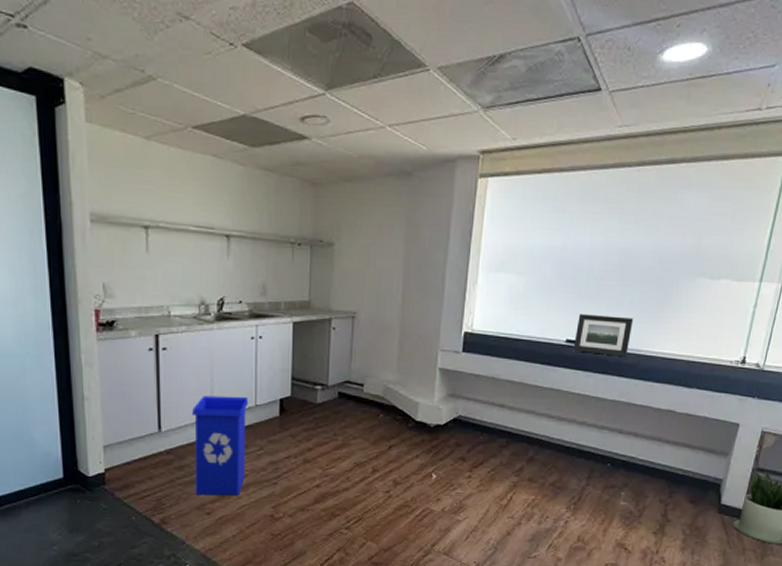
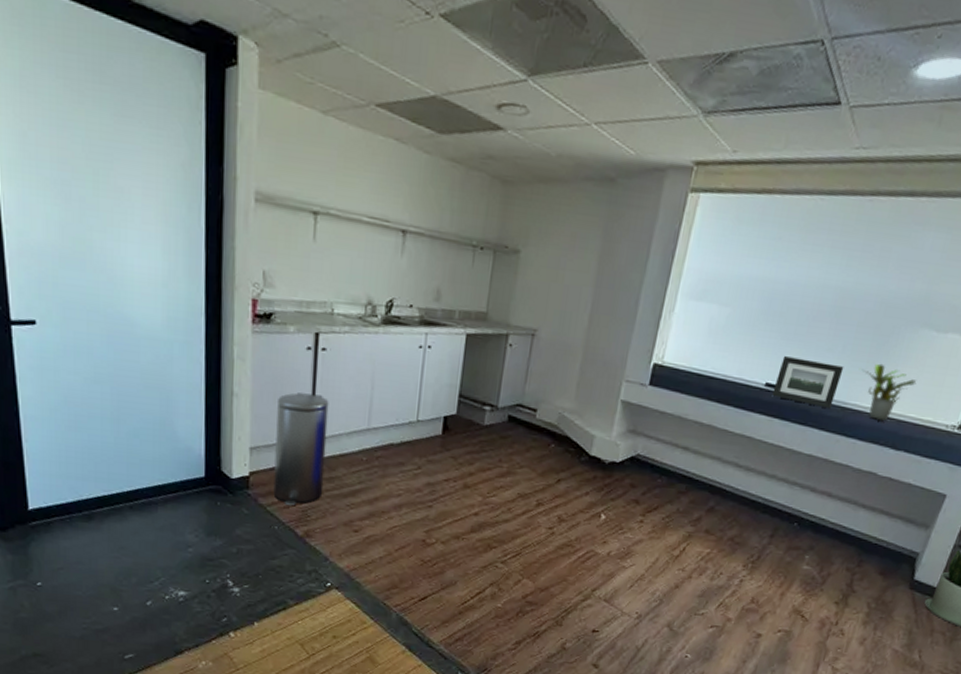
pedal bin: none [126,391,175,497] -> present [273,392,329,506]
recycling bin: present [191,396,249,495] -> none [344,404,411,515]
potted plant: none [647,312,699,364] -> present [859,363,917,421]

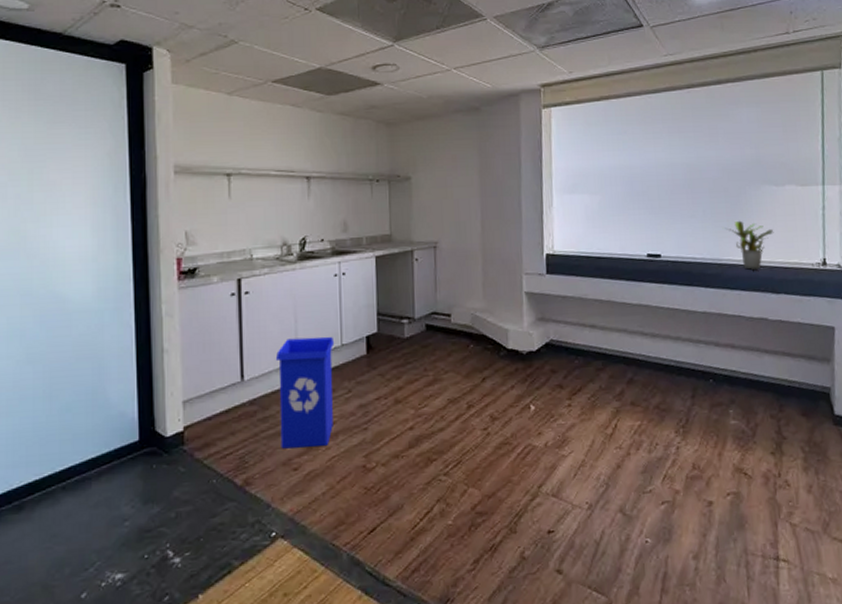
pedal bin: present [273,392,329,506] -> none [207,337,259,456]
recycling bin: none [344,404,411,515] -> present [275,336,335,449]
picture frame: present [772,356,844,410] -> none [655,227,710,268]

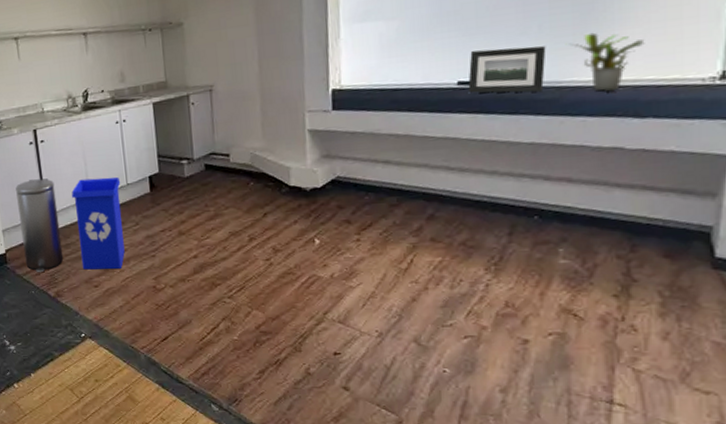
pedal bin: none [207,337,259,456] -> present [15,178,64,273]
picture frame: none [655,227,710,268] -> present [468,45,547,94]

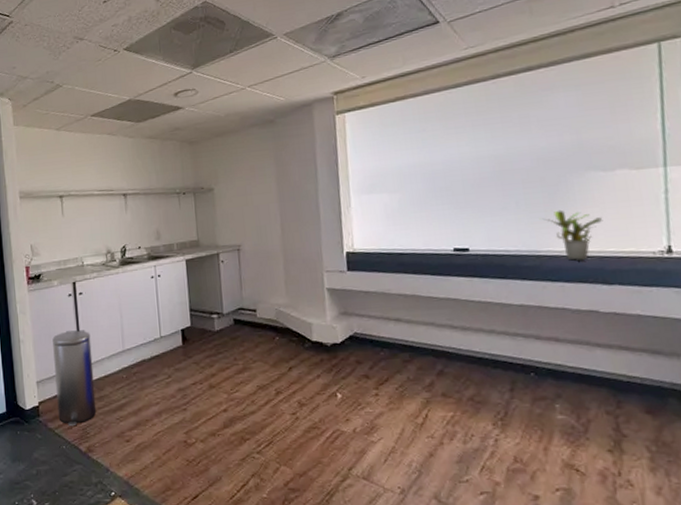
recycling bin: present [71,177,125,270] -> none [106,329,157,424]
picture frame: present [468,45,547,94] -> none [461,219,526,260]

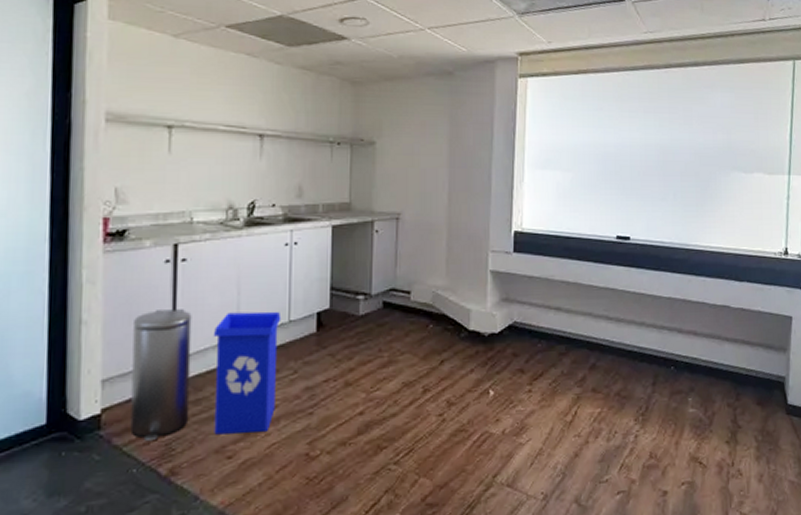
recycling bin: none [106,329,157,424] -> present [213,311,282,435]
potted plant: present [539,210,603,261] -> none [691,206,741,257]

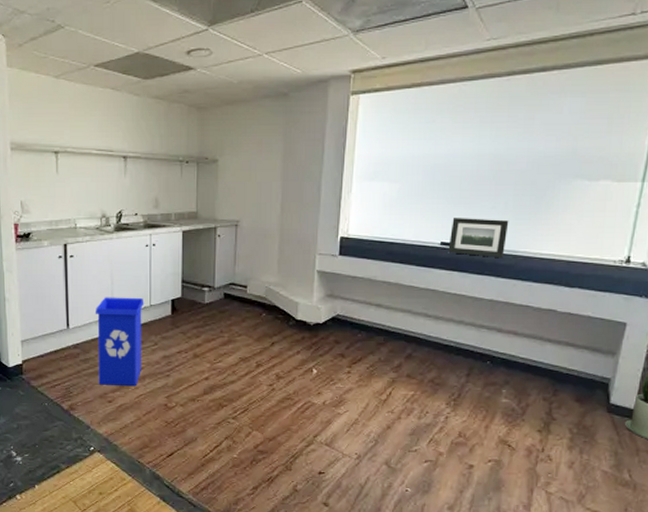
pedal bin: present [130,309,192,442] -> none [40,293,81,386]
picture frame: none [624,210,679,253] -> present [448,218,509,259]

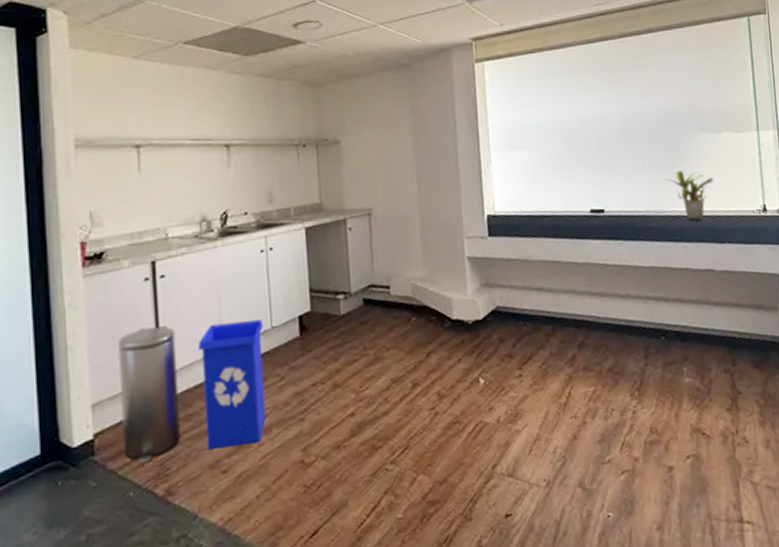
pedal bin: none [40,293,81,386] -> present [118,325,181,464]
picture frame: present [448,218,509,259] -> none [597,179,654,221]
potted plant: none [523,214,578,264] -> present [663,170,714,221]

